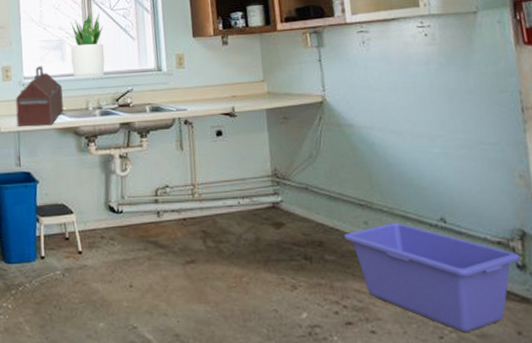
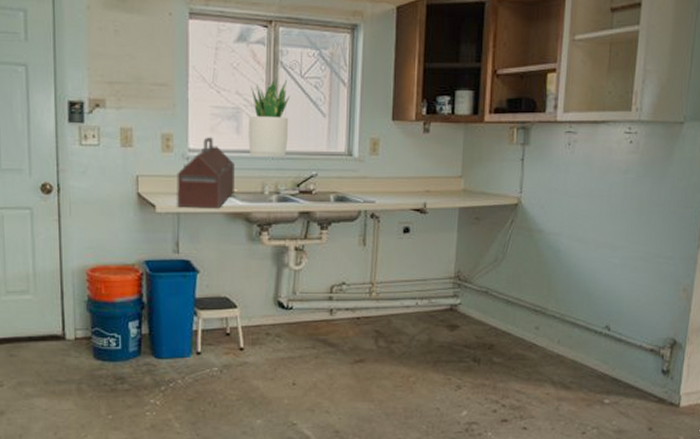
storage bin: present [344,222,520,332] -> none [514,329,666,428]

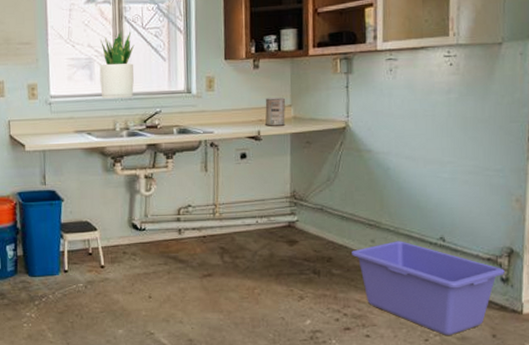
toolbox: present [177,137,234,209] -> none [41,85,90,146]
paint can: none [433,165,455,200] -> present [265,97,286,127]
storage bin: none [514,329,666,428] -> present [352,241,505,335]

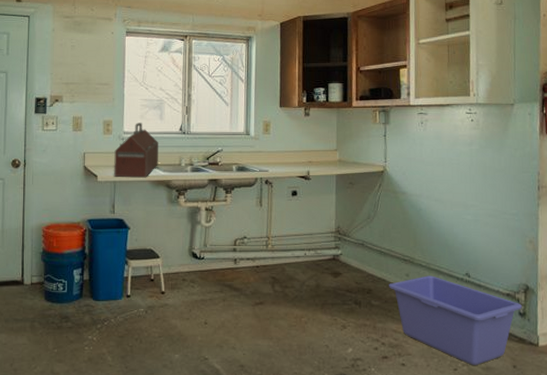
toolbox: none [41,85,90,146] -> present [114,123,158,178]
planter: present [99,30,135,99] -> none [169,76,201,136]
paint can: present [265,97,286,127] -> none [314,141,332,169]

